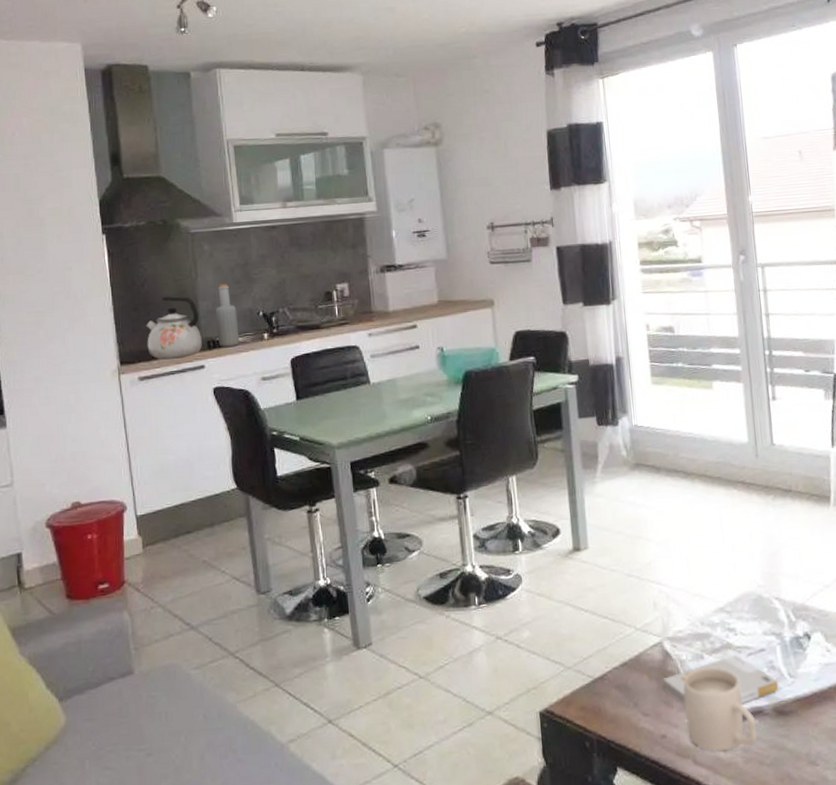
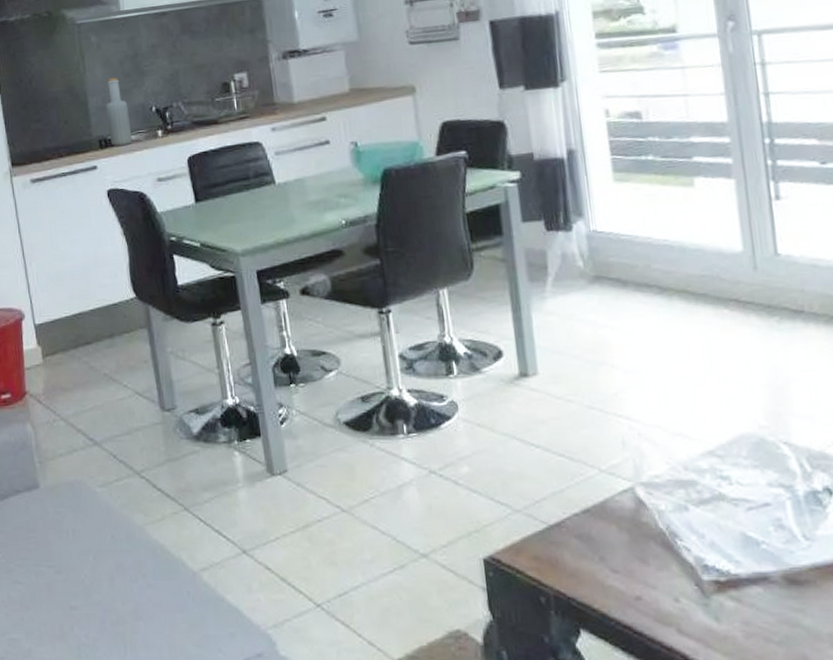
kettle: present [146,296,203,360] -> none [36,93,94,161]
book: present [663,654,779,705] -> none [636,507,790,567]
mug: present [683,667,758,752] -> none [662,521,762,622]

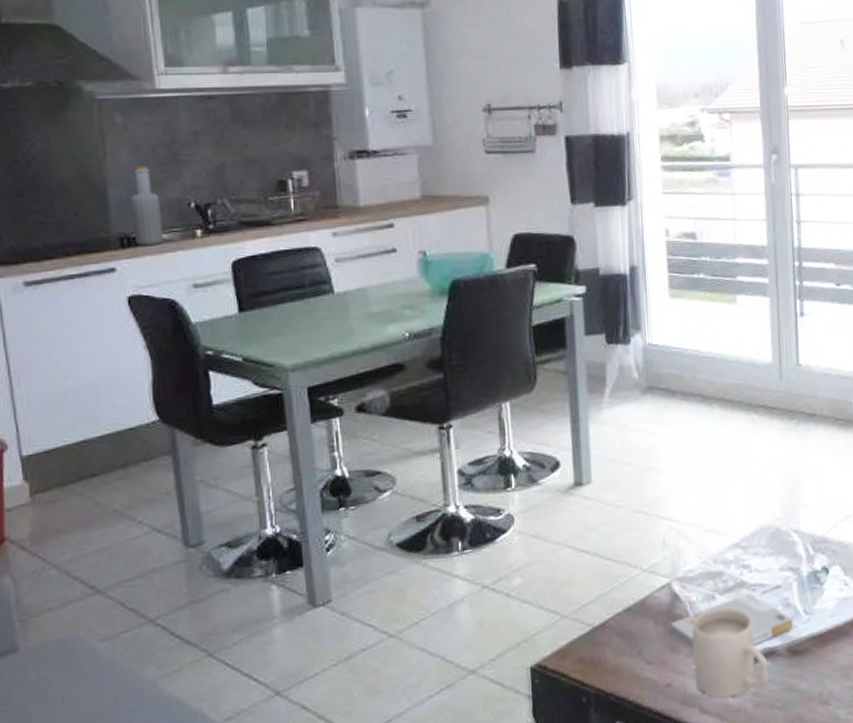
book: none [636,507,790,567] -> present [670,592,794,650]
mug: none [662,521,762,622] -> present [692,608,769,698]

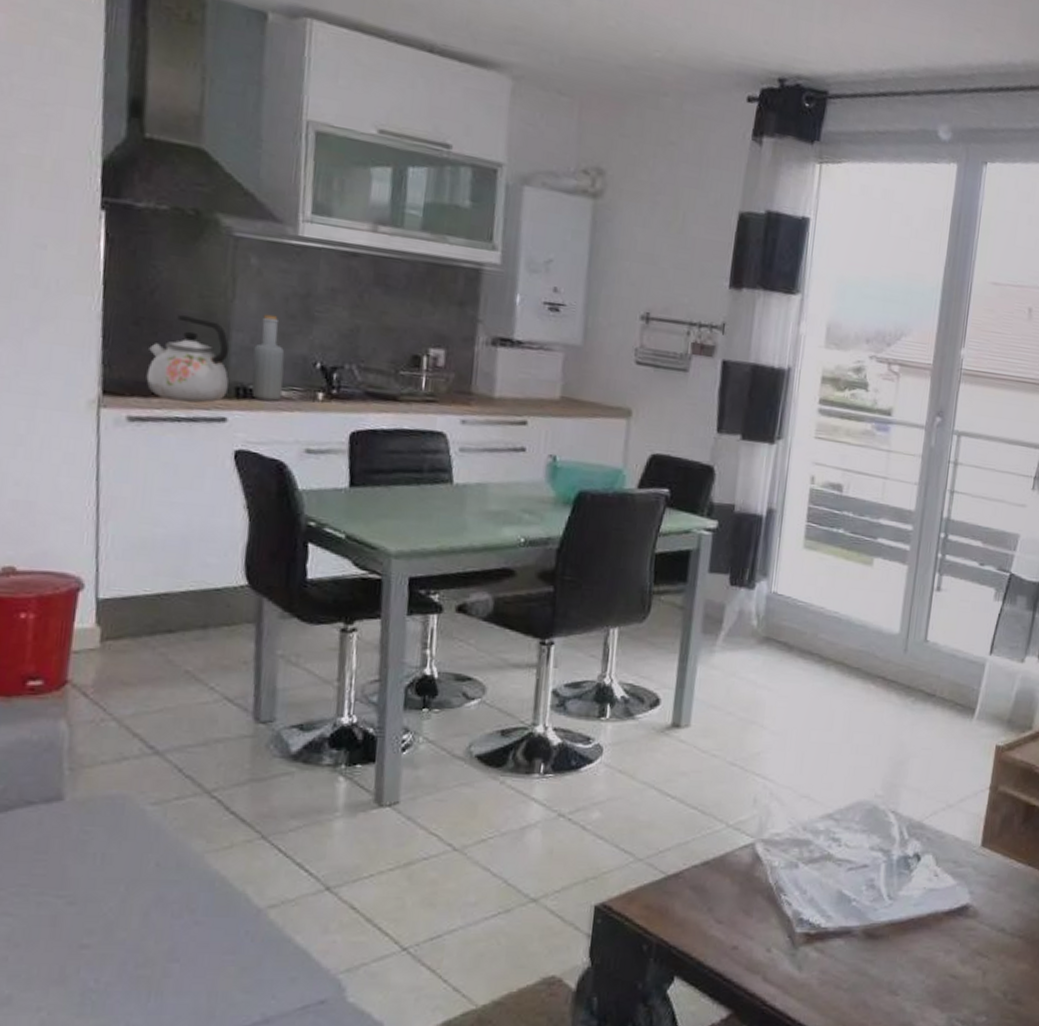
kettle: none [34,180,114,260] -> present [146,315,230,403]
book: present [670,592,794,650] -> none [746,867,875,921]
mug: present [692,608,769,698] -> none [763,878,842,971]

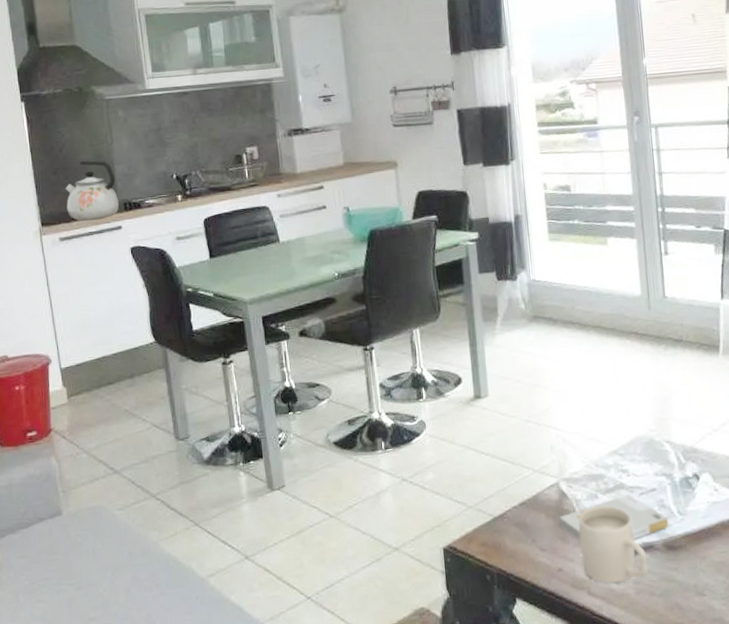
bottle: present [251,314,285,402] -> none [131,147,155,210]
book: none [746,867,875,921] -> present [559,494,669,541]
mug: none [763,878,842,971] -> present [579,506,649,584]

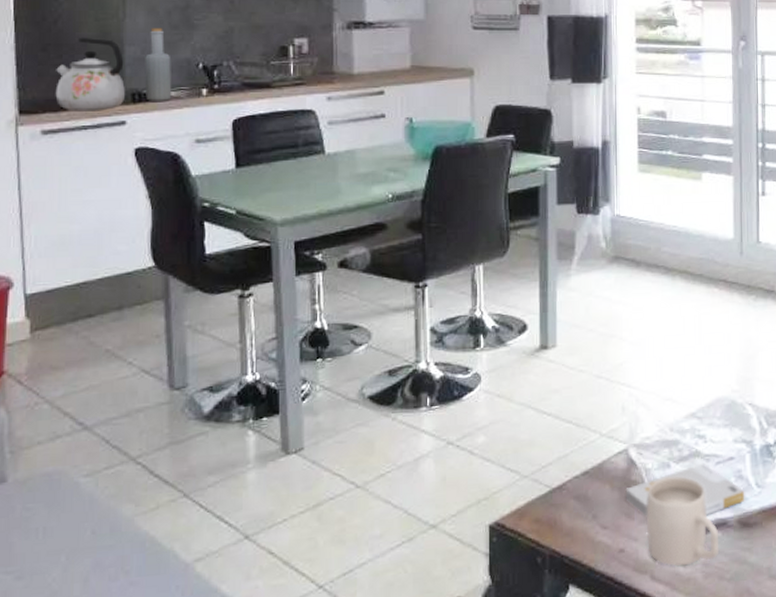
bottle: none [131,147,155,210] -> present [144,27,172,103]

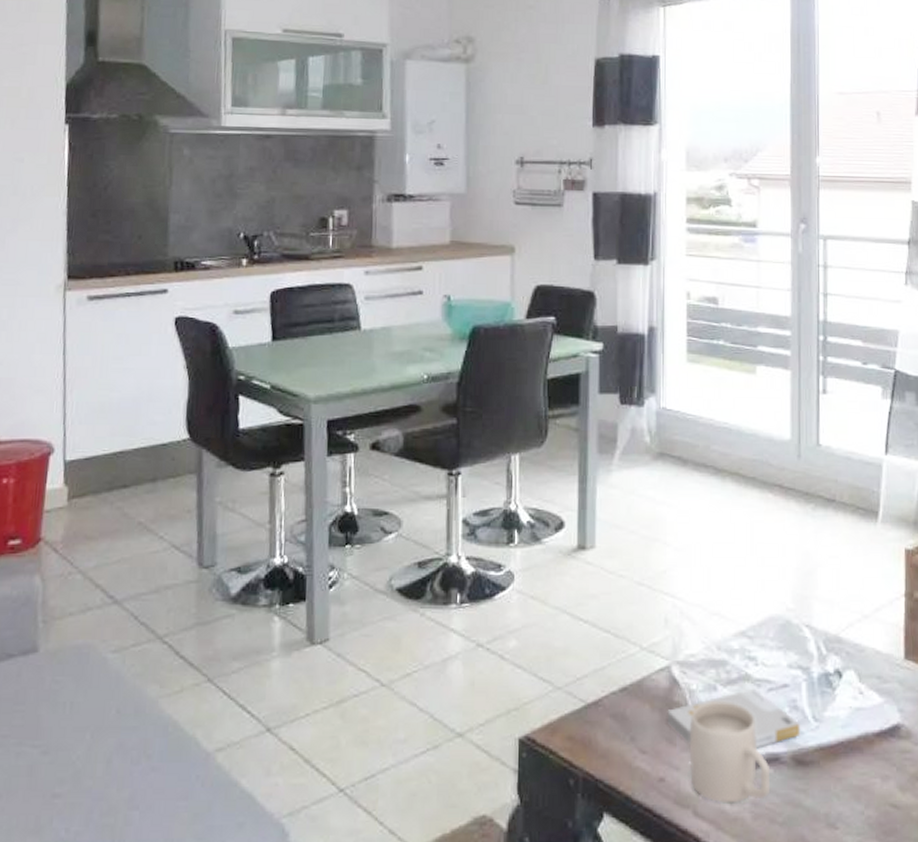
kettle: present [55,38,126,112] -> none [102,205,169,279]
bottle: present [144,27,172,103] -> none [187,196,214,272]

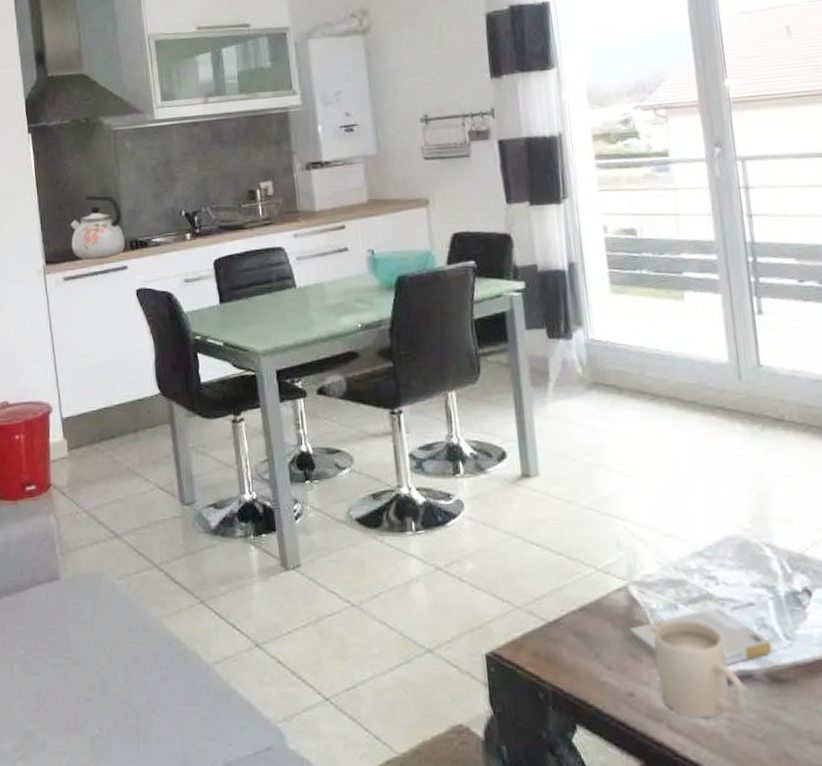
kettle: none [102,205,169,279] -> present [70,195,126,260]

